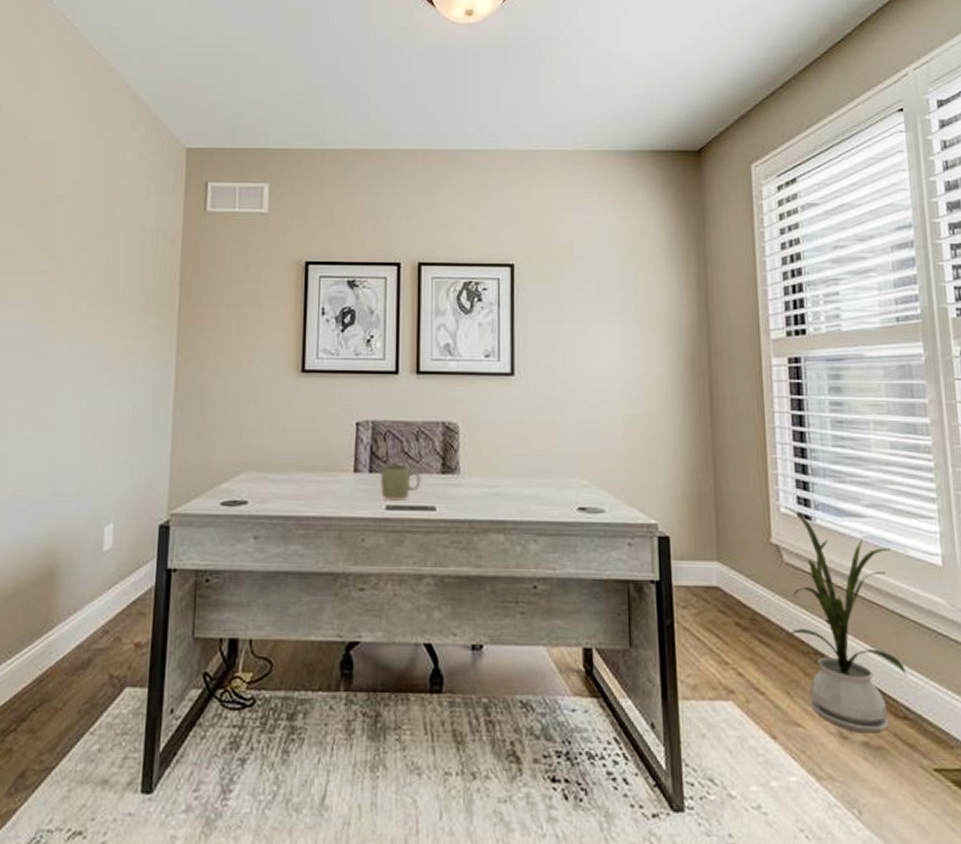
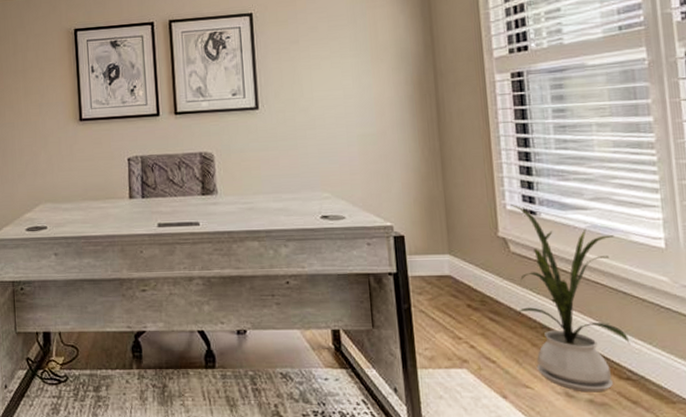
mug: present [379,463,421,500] -> none [151,190,185,219]

